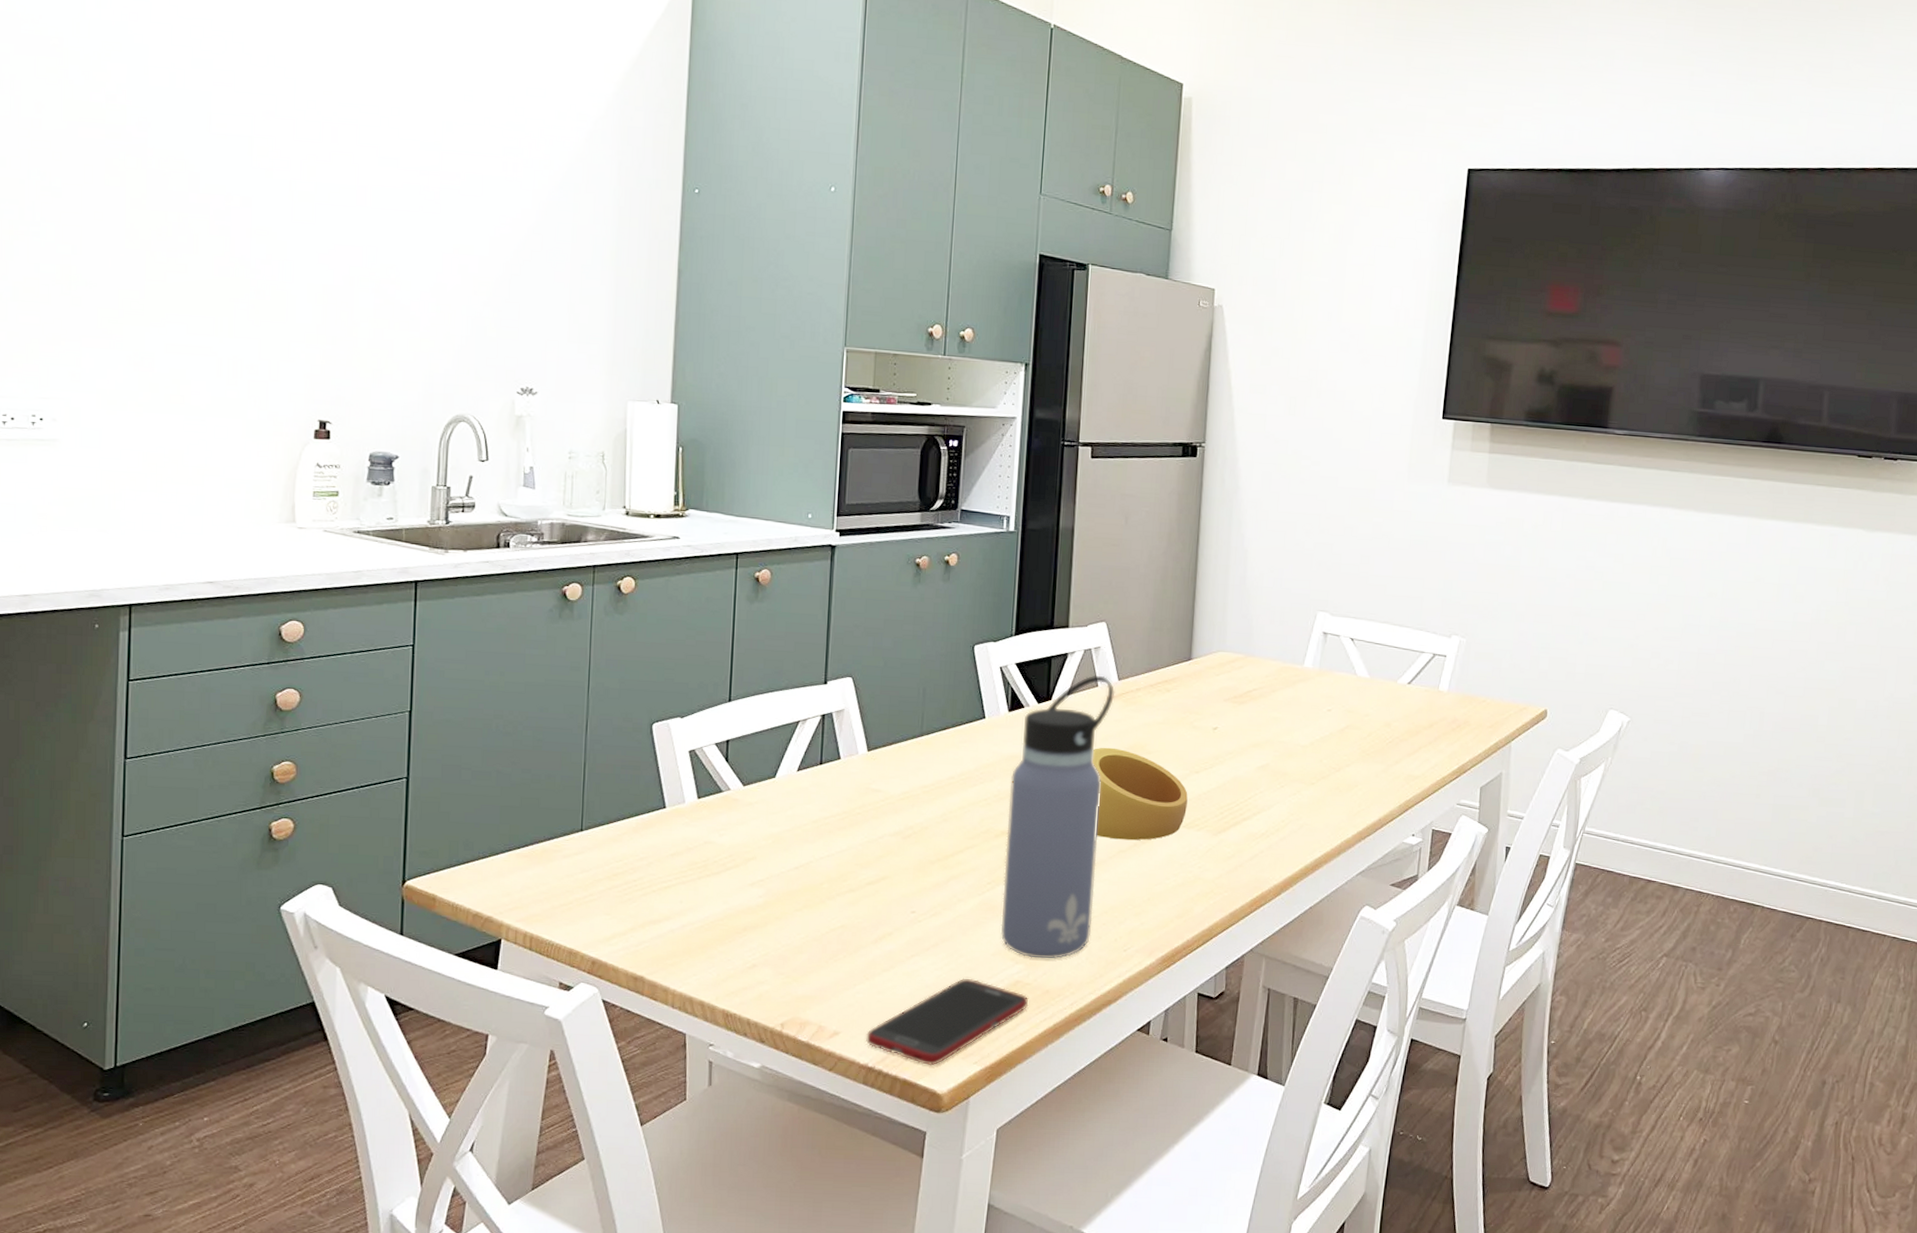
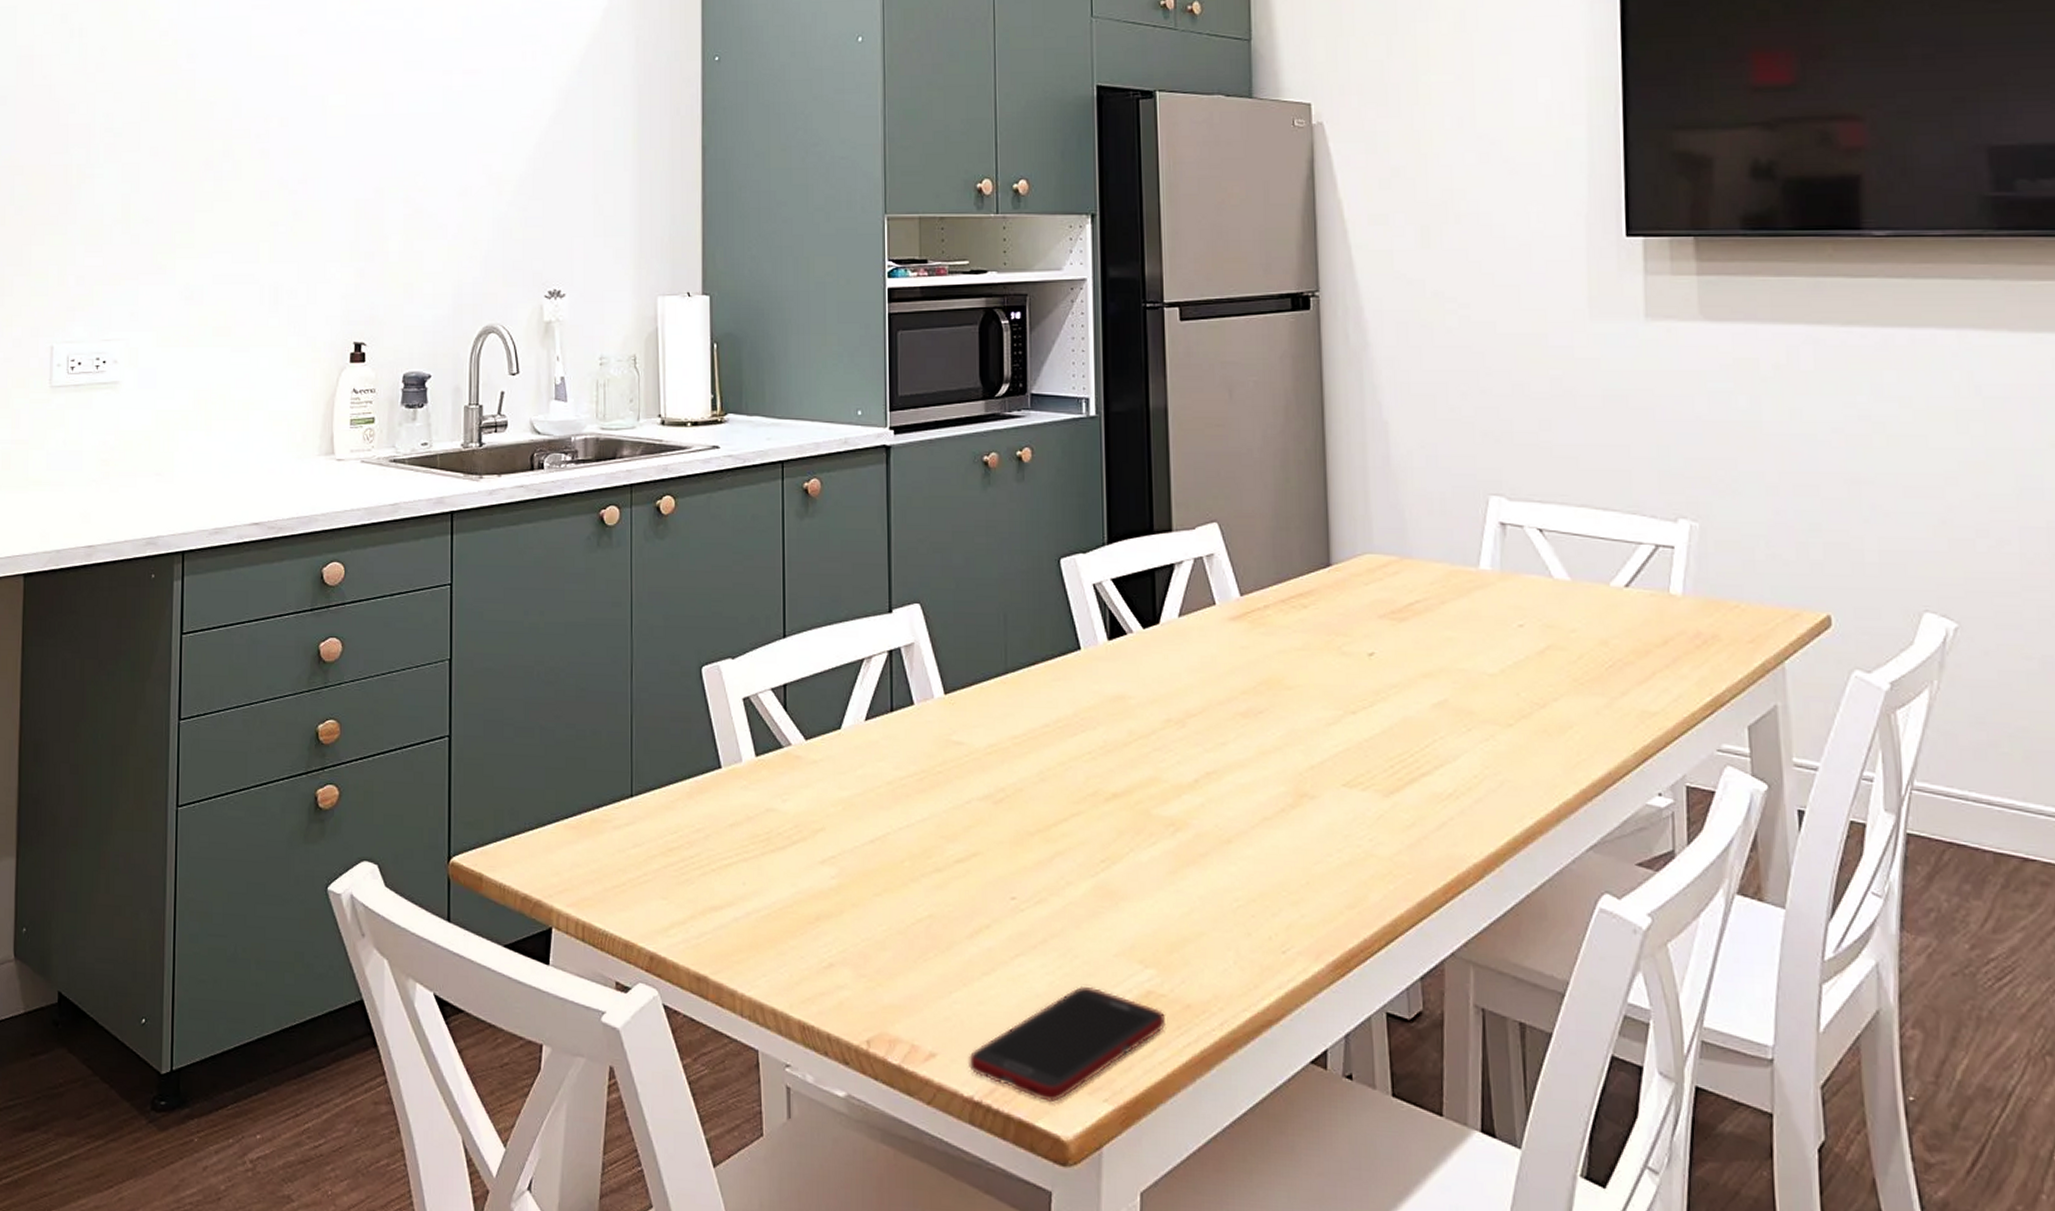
water bottle: present [1000,675,1116,959] -> none [1119,590,1238,963]
ring: present [1091,747,1188,841] -> none [1216,682,1345,805]

